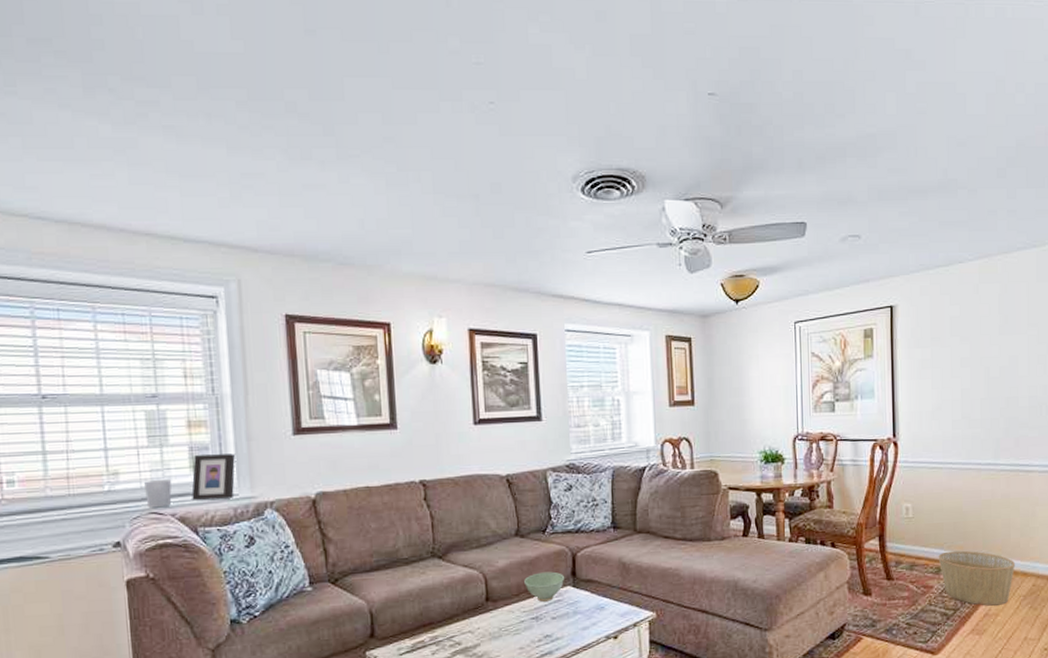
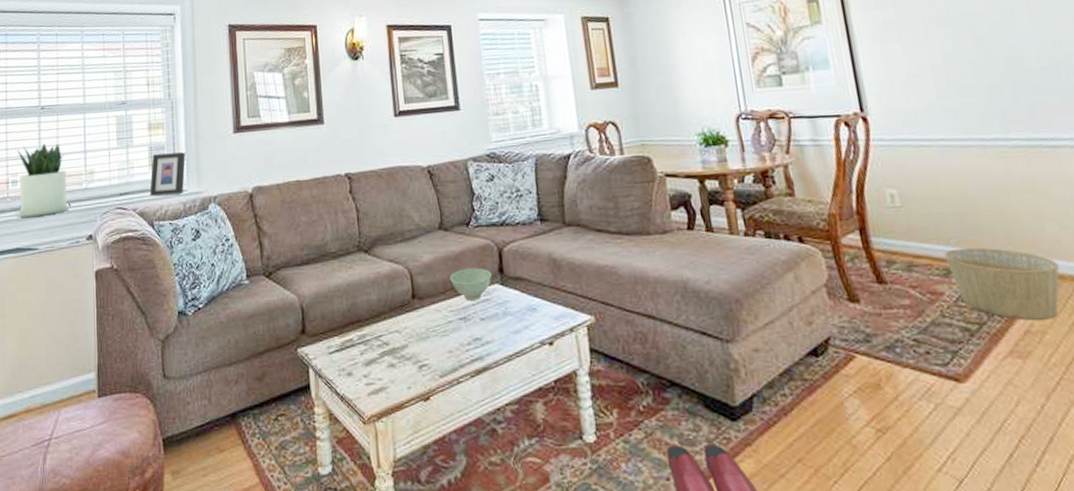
planter: none [11,439,92,523] -> present [15,143,72,218]
candle holder: present [144,480,172,508] -> none [113,177,134,204]

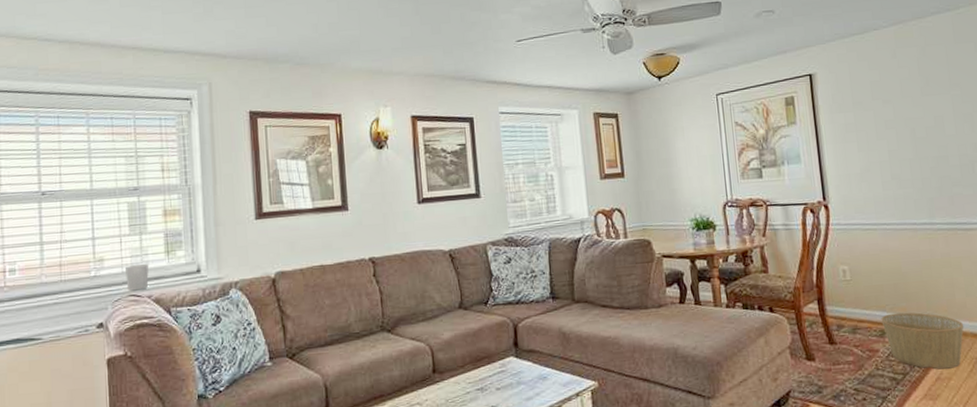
planter: present [15,143,72,218] -> none [14,230,80,307]
candle holder: none [113,177,134,204] -> present [125,264,149,291]
picture frame: present [150,152,186,197] -> none [166,238,205,284]
bowl: present [450,268,493,301] -> none [469,342,508,373]

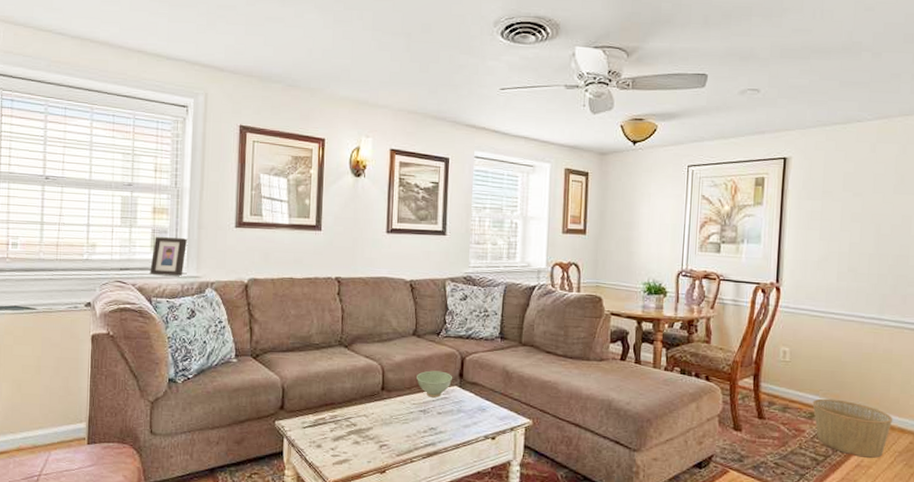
candle holder: present [125,264,149,291] -> none [114,254,135,278]
picture frame: none [166,238,205,284] -> present [150,237,187,277]
bowl: none [469,342,508,373] -> present [417,370,453,398]

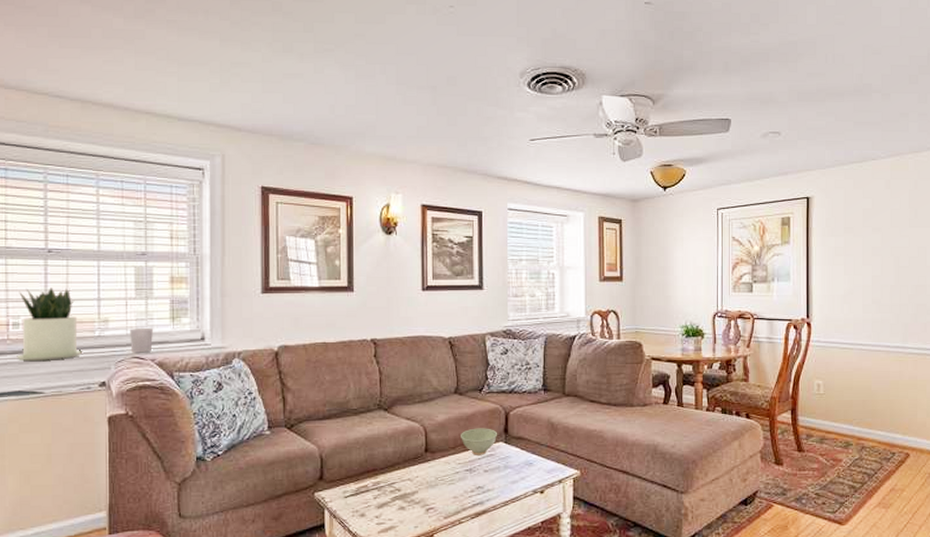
planter: none [14,212,72,280] -> present [17,288,83,361]
candle holder: none [114,254,135,278] -> present [130,328,153,353]
picture frame: present [150,237,187,277] -> none [170,308,210,349]
basket: present [812,398,893,458] -> none [847,427,922,481]

